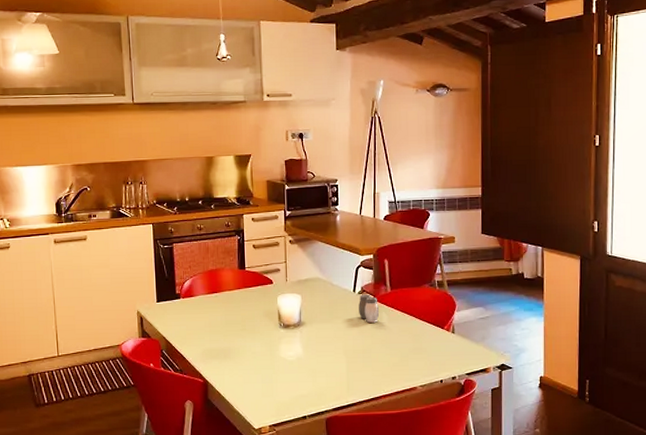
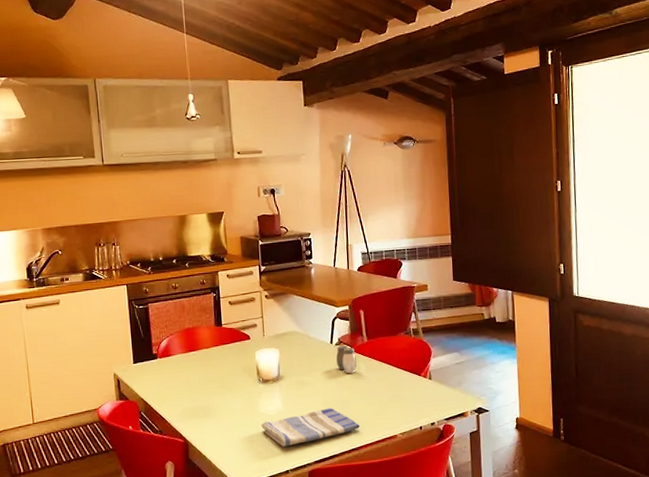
dish towel: none [280,356,380,393] -> present [260,408,360,447]

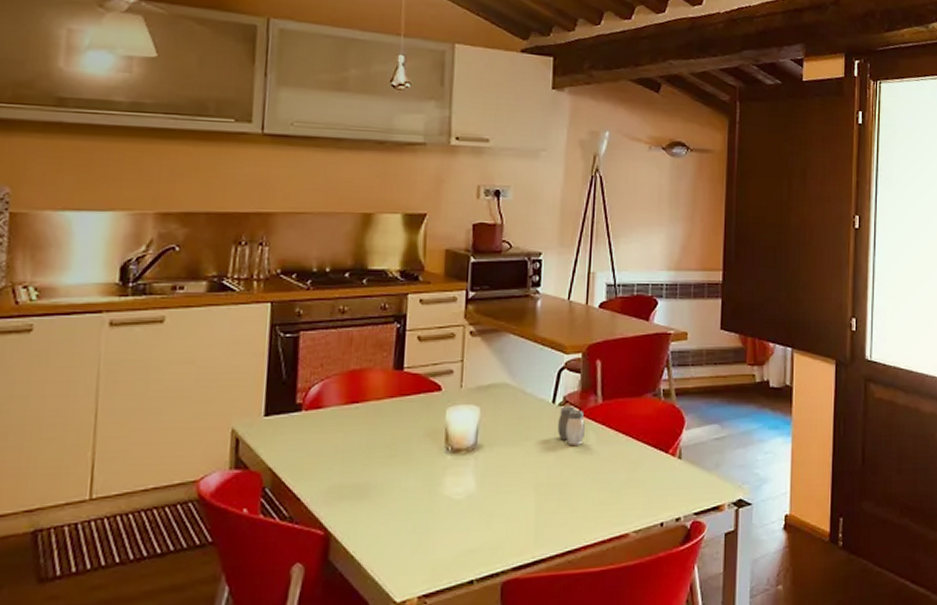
dish towel: present [260,408,360,447] -> none [440,492,581,546]

